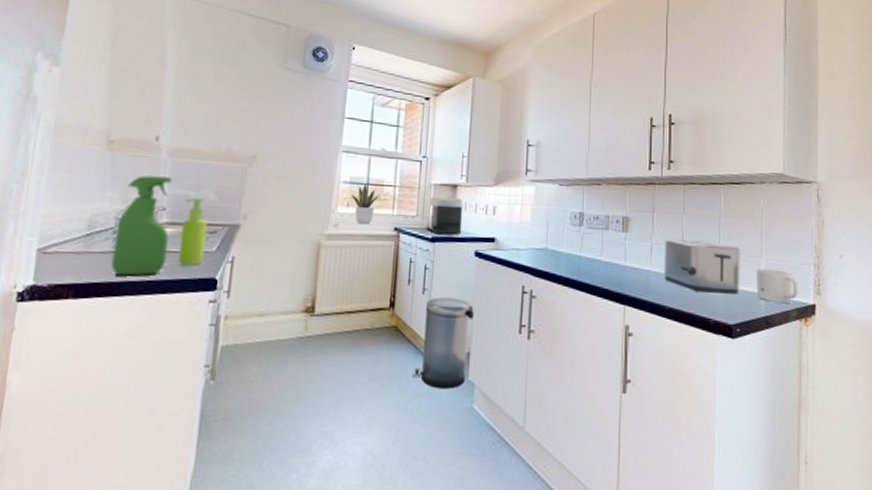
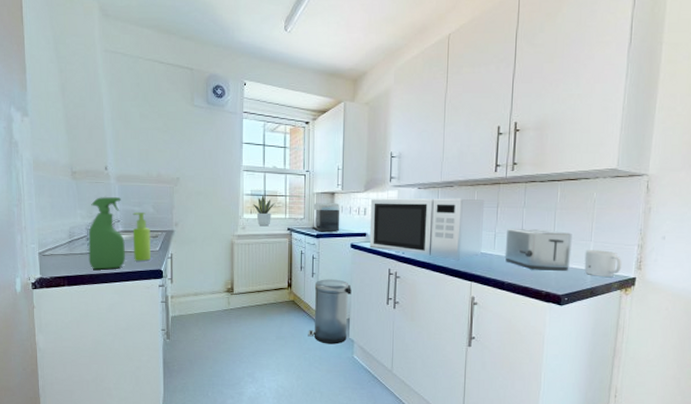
microwave: none [498,195,638,278] -> present [369,198,485,261]

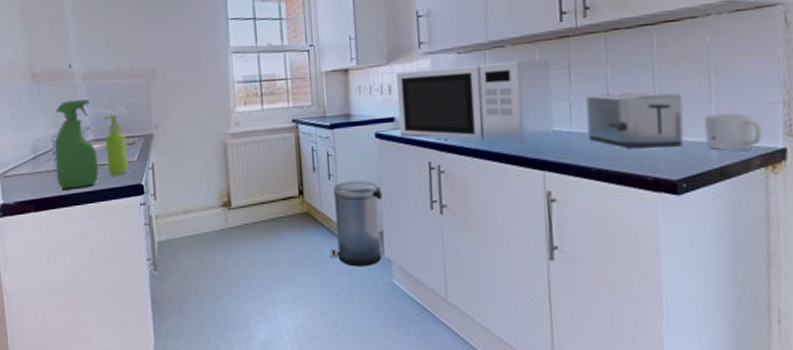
potted plant: present [253,194,275,225] -> none [247,79,274,119]
coffee maker: present [312,203,340,232] -> none [322,82,359,122]

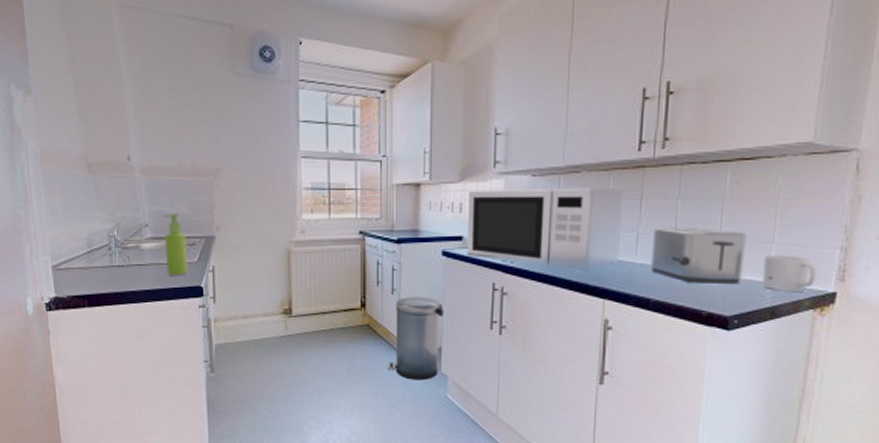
spray bottle: present [54,99,99,190] -> none [110,194,157,287]

